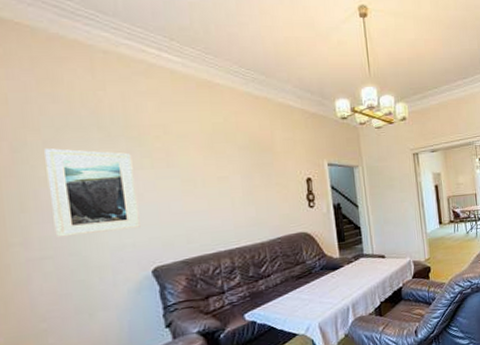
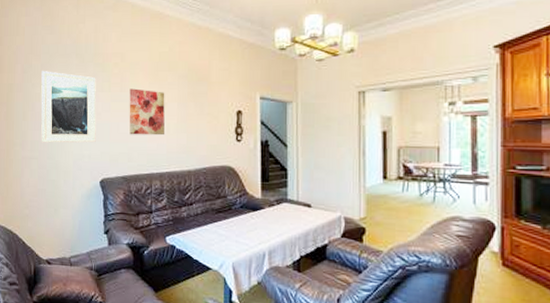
wall art: none [179,163,229,214] -> present [129,88,165,136]

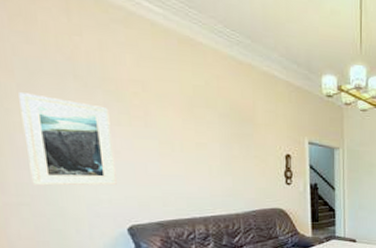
wall art: present [129,88,165,136] -> none [157,124,206,178]

